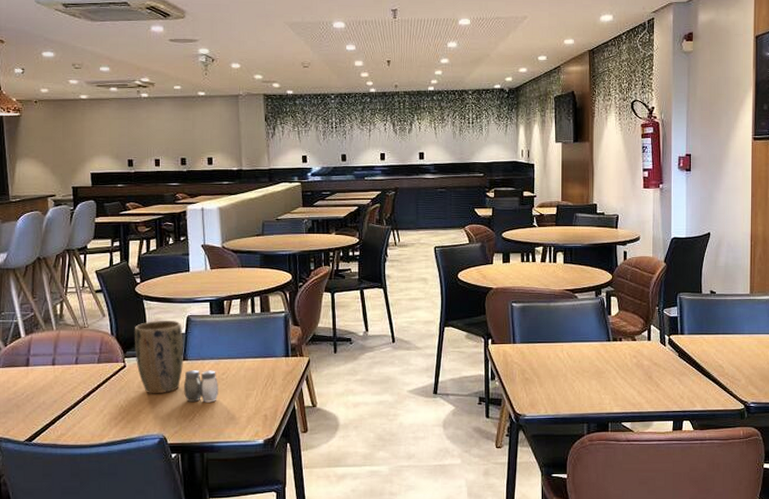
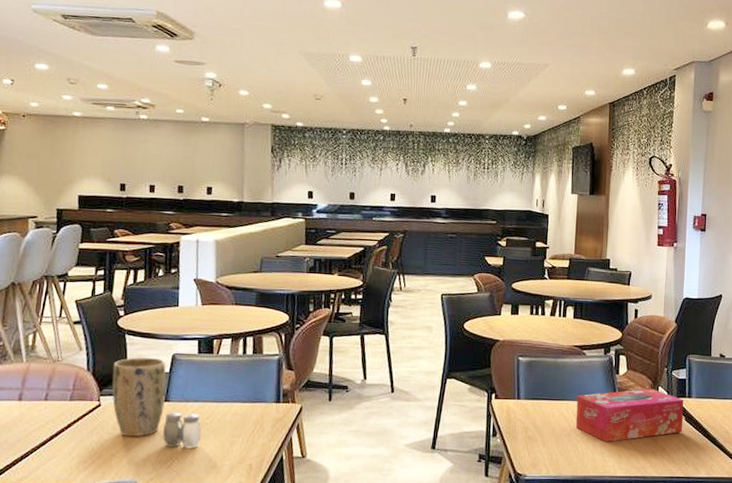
tissue box: none [571,327,677,380] -> present [575,388,684,442]

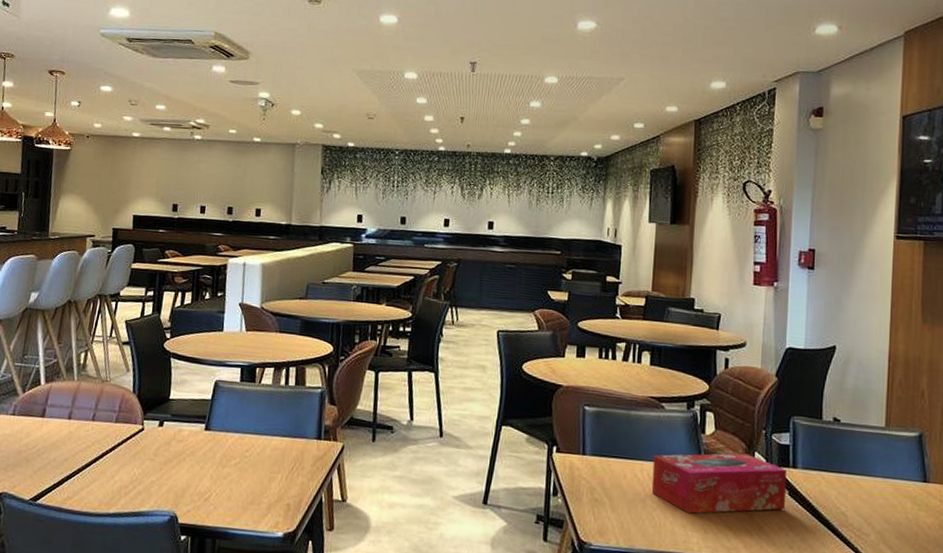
plant pot: present [112,357,167,437] -> none [155,382,209,465]
salt and pepper shaker: present [163,413,202,449] -> none [202,442,241,482]

